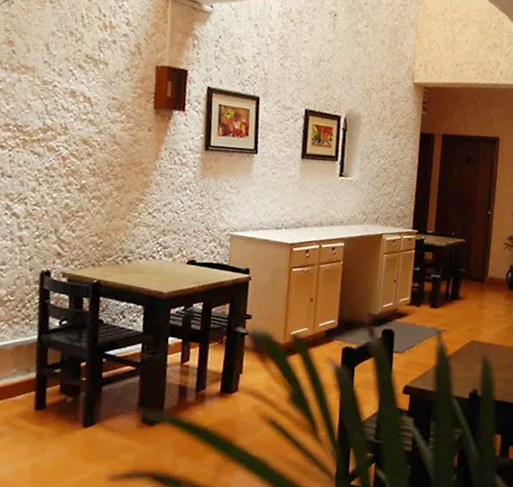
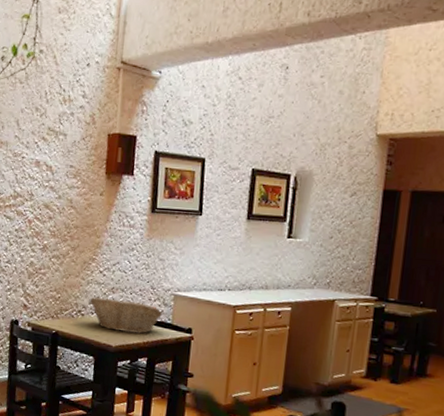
fruit basket: none [136,240,219,278] -> present [89,297,163,334]

